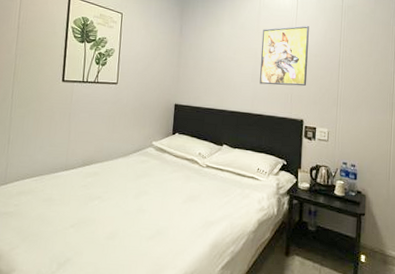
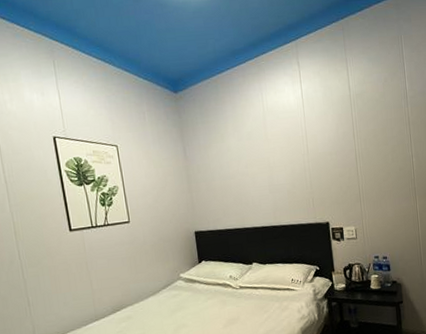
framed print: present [260,25,309,86] -> none [271,123,327,194]

